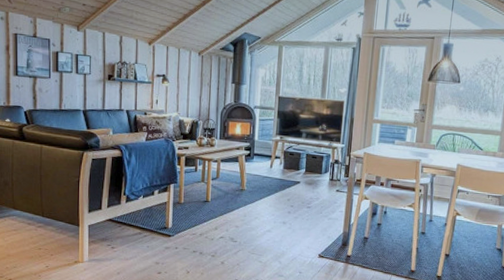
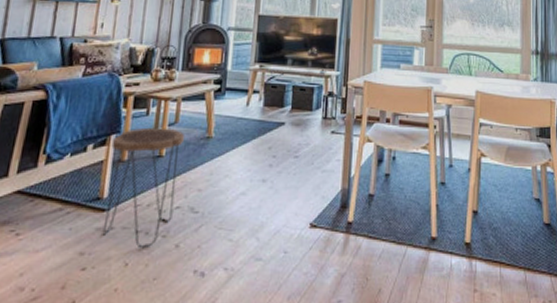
side table: none [170,180,225,263] -> present [102,127,185,249]

